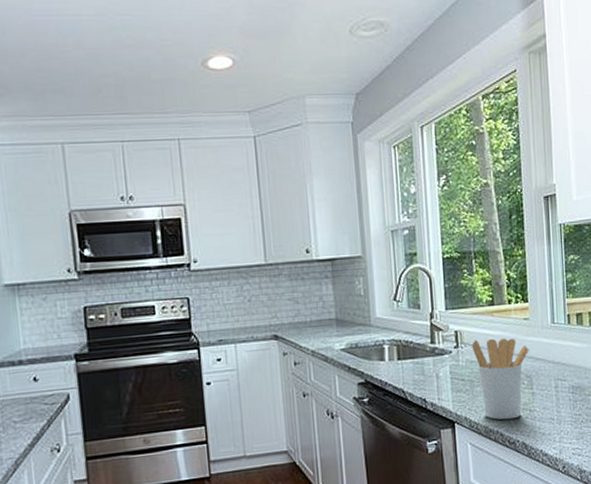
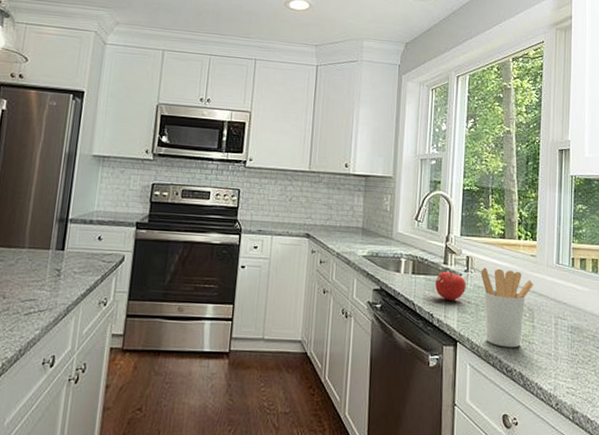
fruit: none [424,349,459,382] -> present [435,270,467,301]

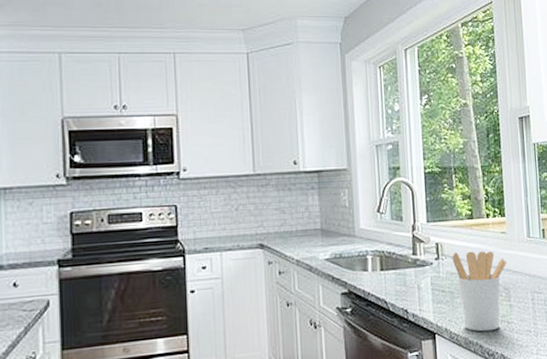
fruit: present [435,270,467,301] -> none [406,260,439,293]

